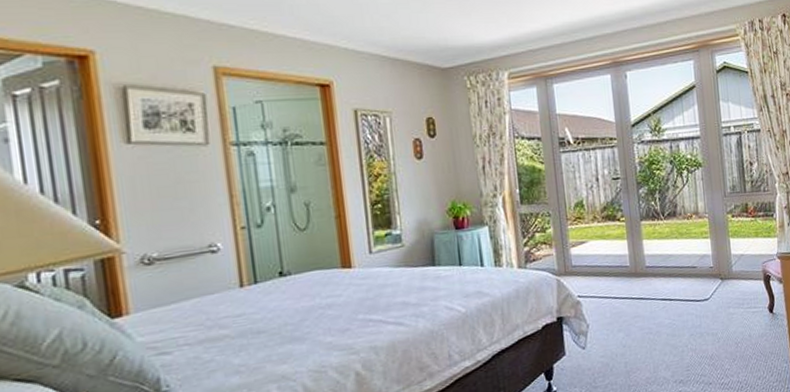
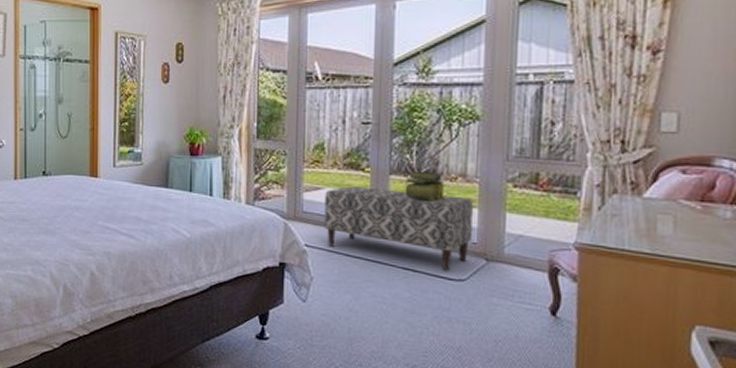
bench: none [589,231,709,294] -> present [324,186,473,271]
stack of books: none [653,213,685,238] -> present [405,170,445,200]

